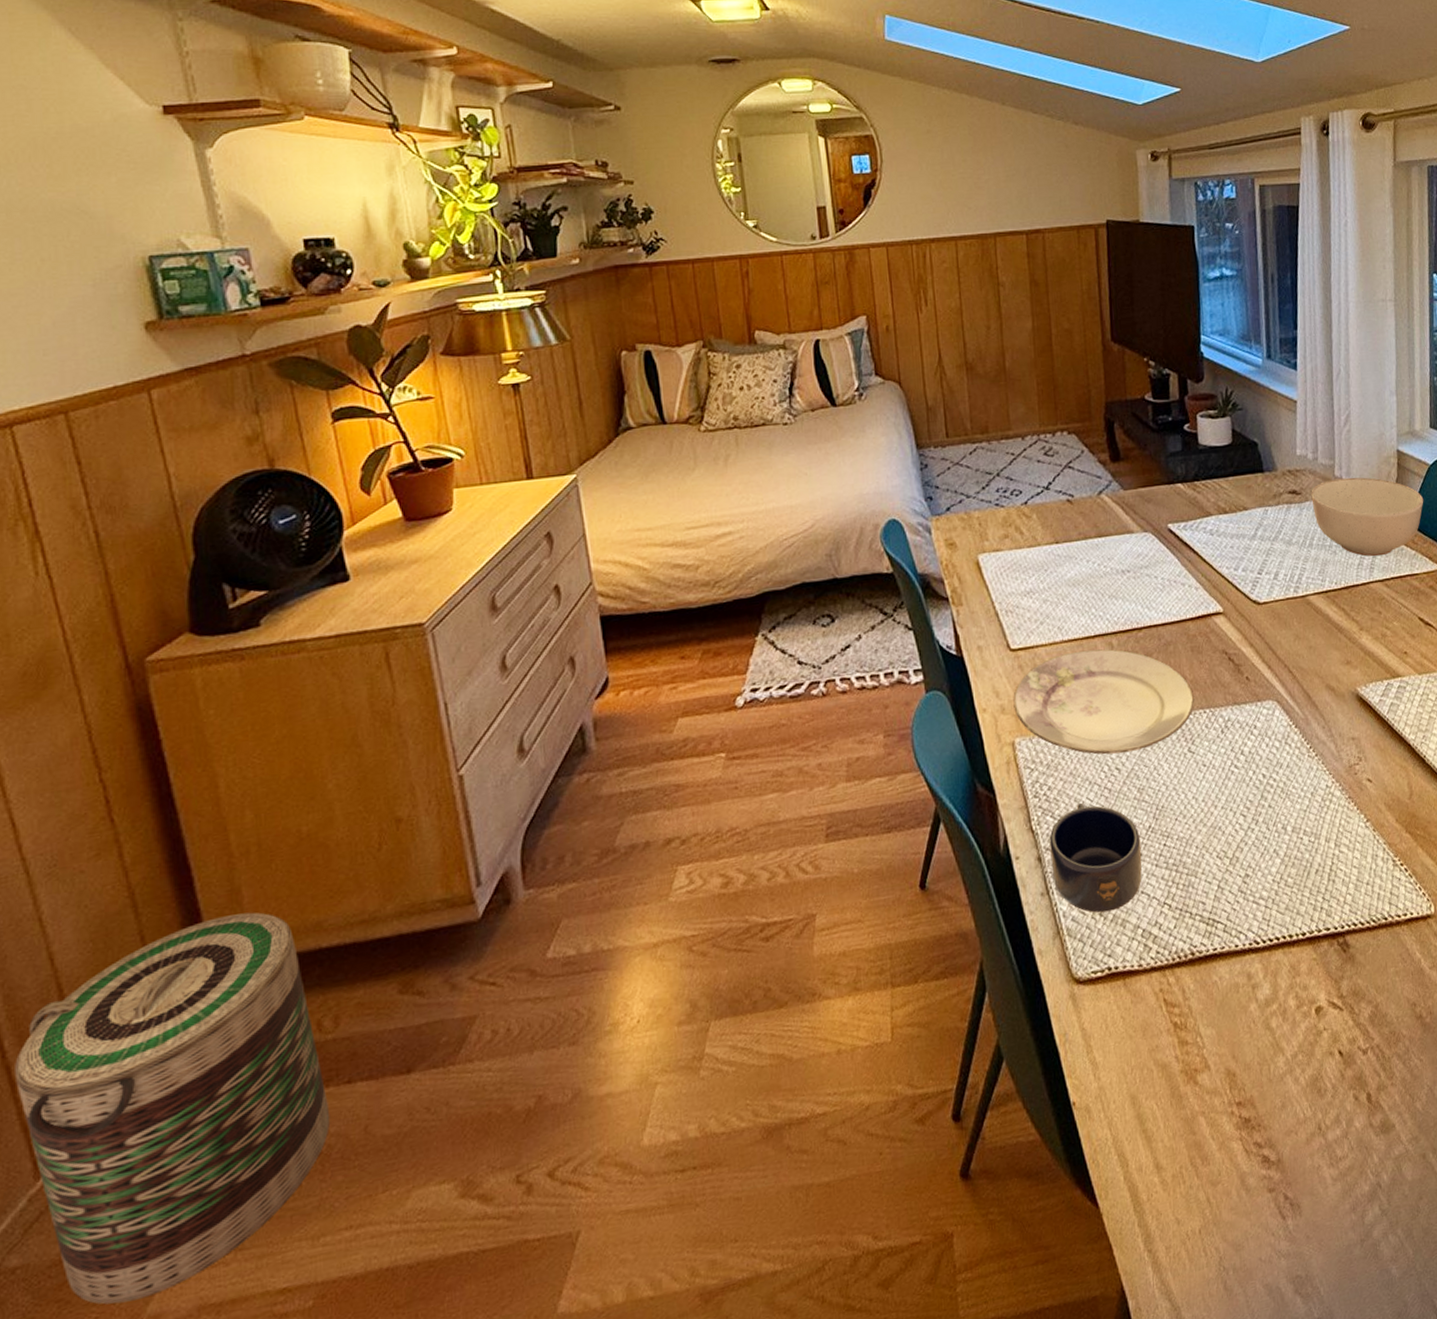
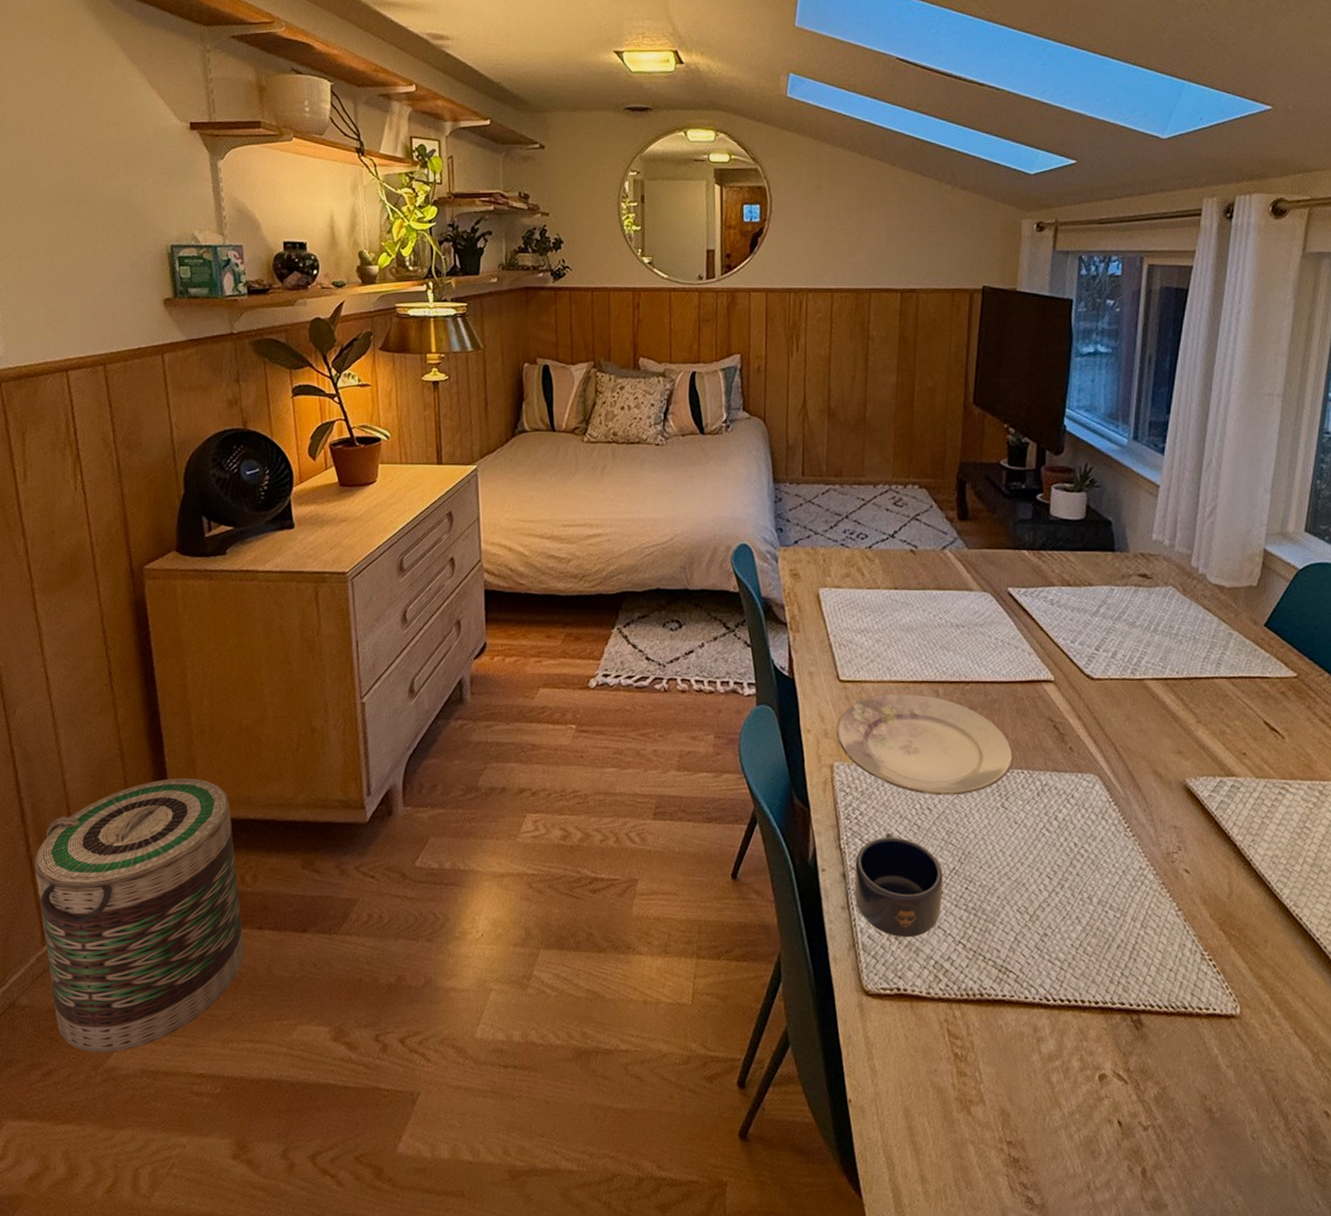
bowl: present [1311,477,1424,557] -> none [1162,569,1287,653]

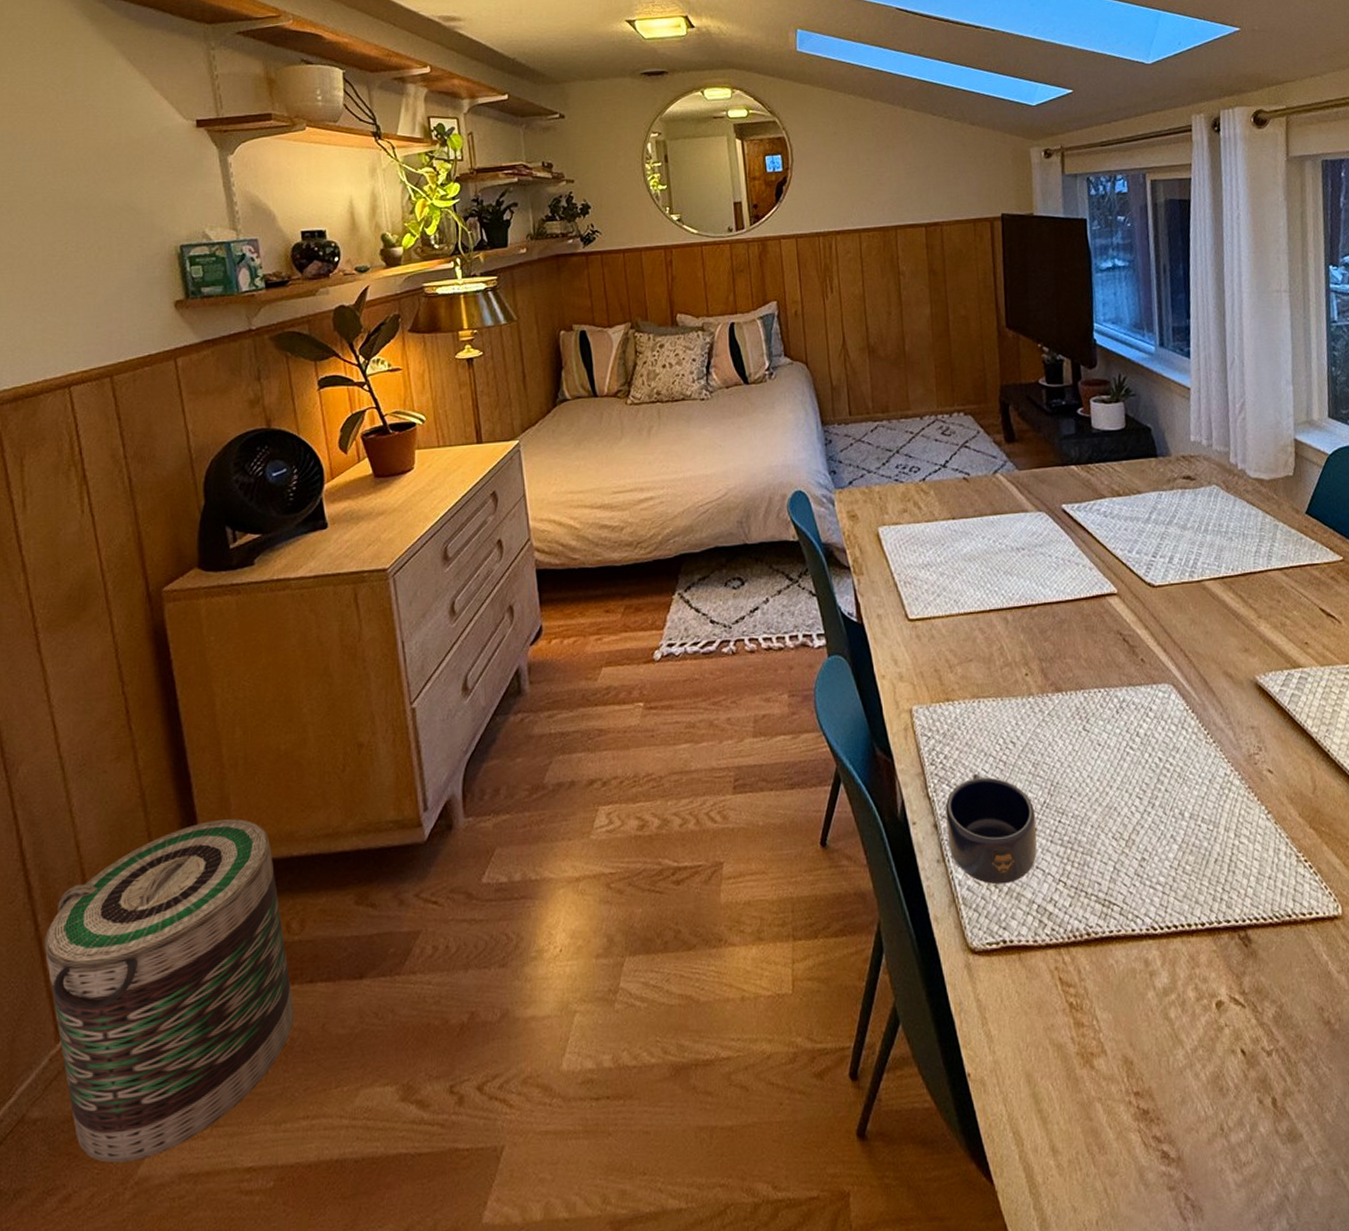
plate: present [836,692,1014,796] -> none [911,623,1090,728]

